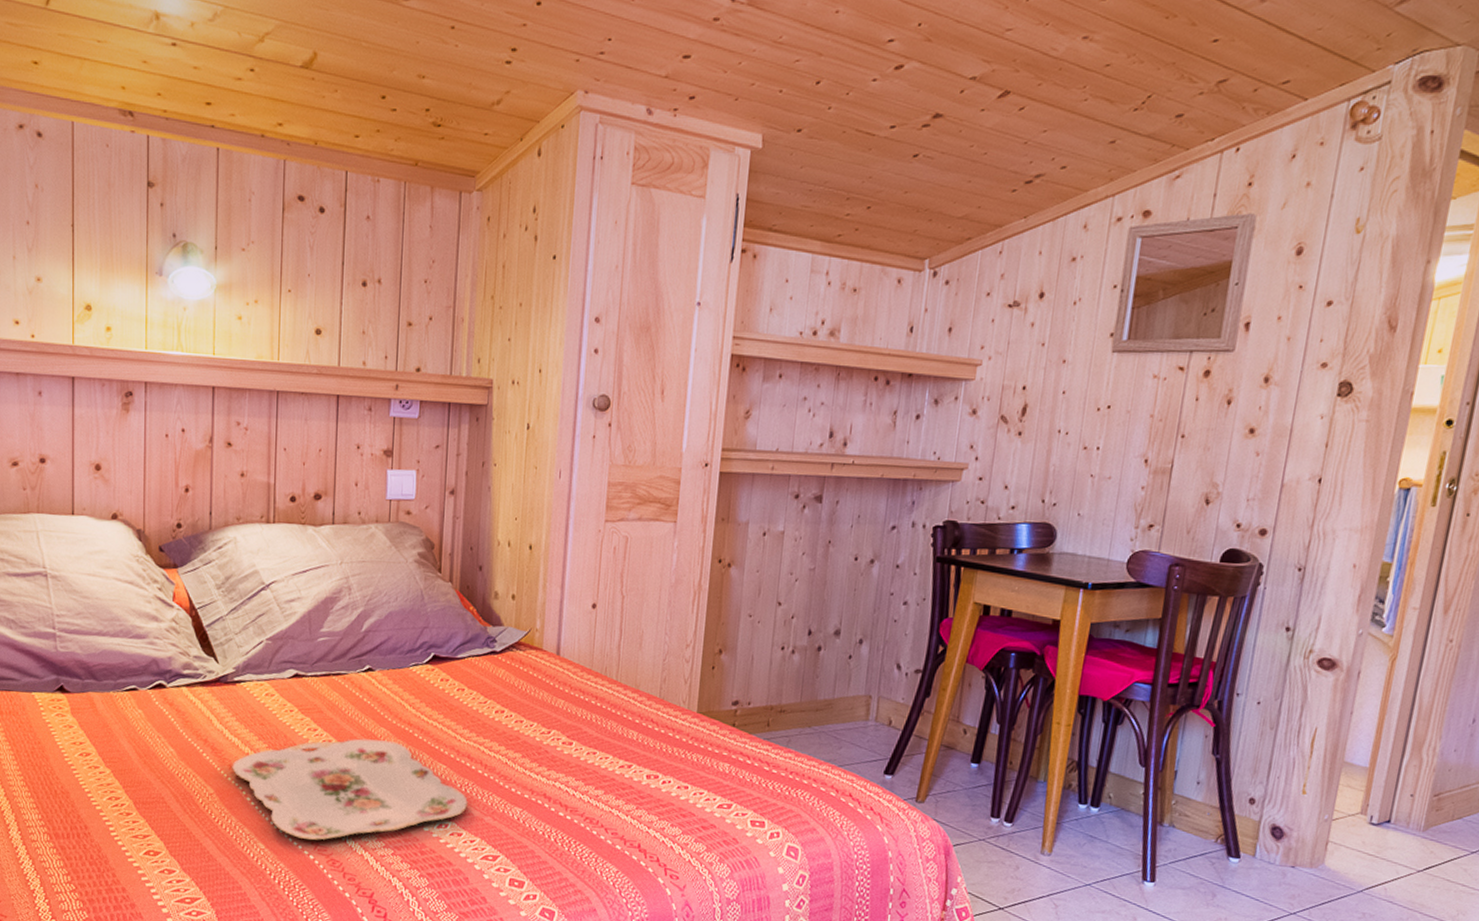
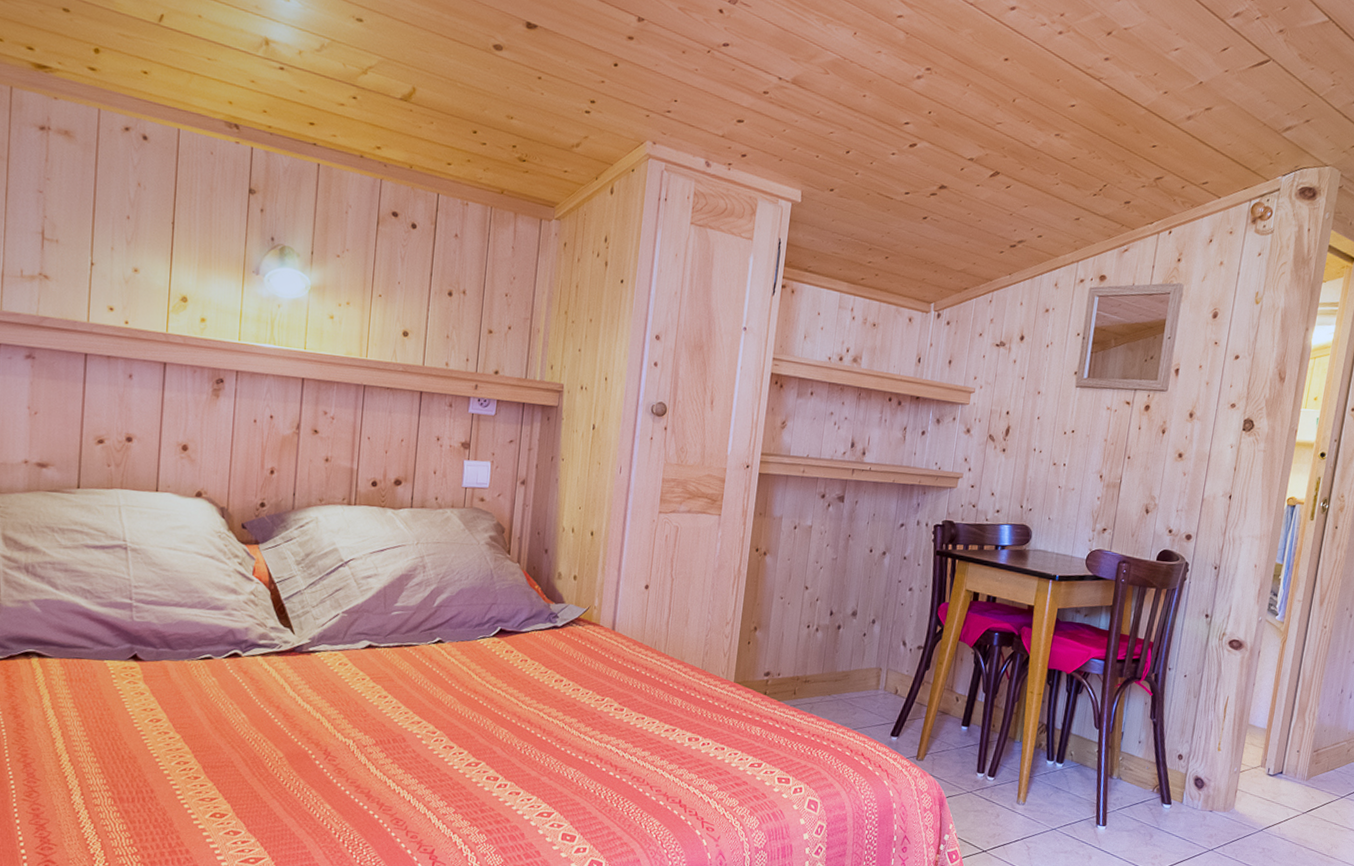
serving tray: present [232,738,468,840] -> none [302,705,526,801]

